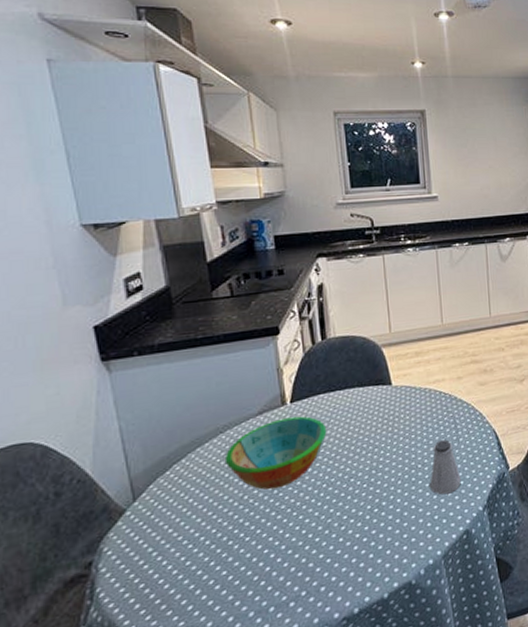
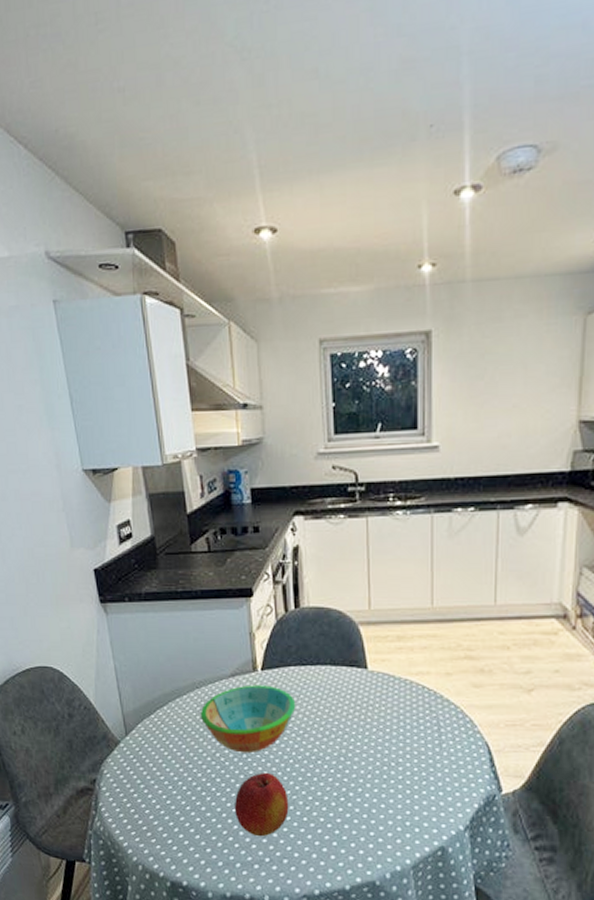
apple: none [265,502,324,573] -> present [234,772,289,837]
saltshaker: present [430,439,461,495] -> none [403,741,440,802]

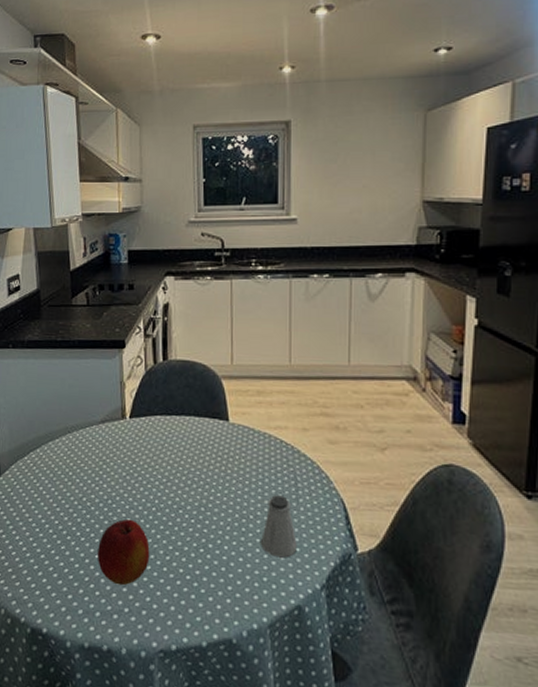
bowl: present [200,685,296,754] -> none [70,431,161,500]
saltshaker: none [403,741,440,802] -> present [261,495,297,558]

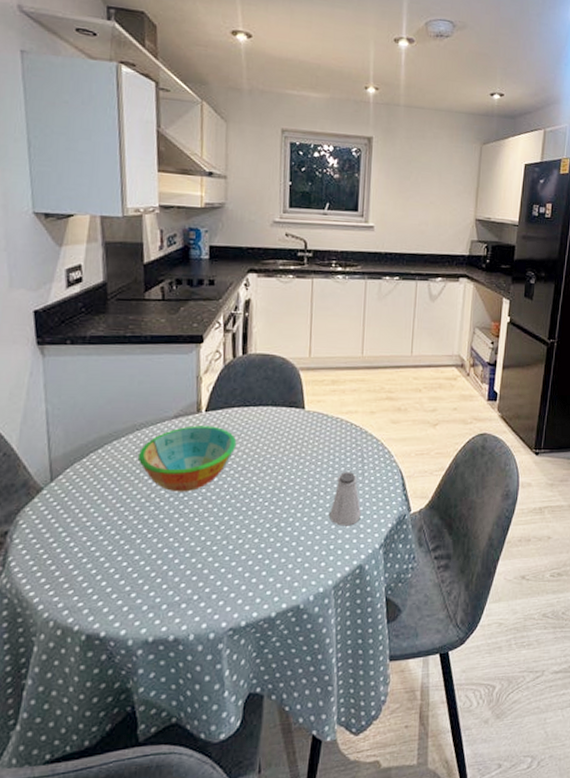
bowl: none [70,431,161,500] -> present [137,426,237,492]
apple: present [97,518,150,586] -> none [165,509,222,575]

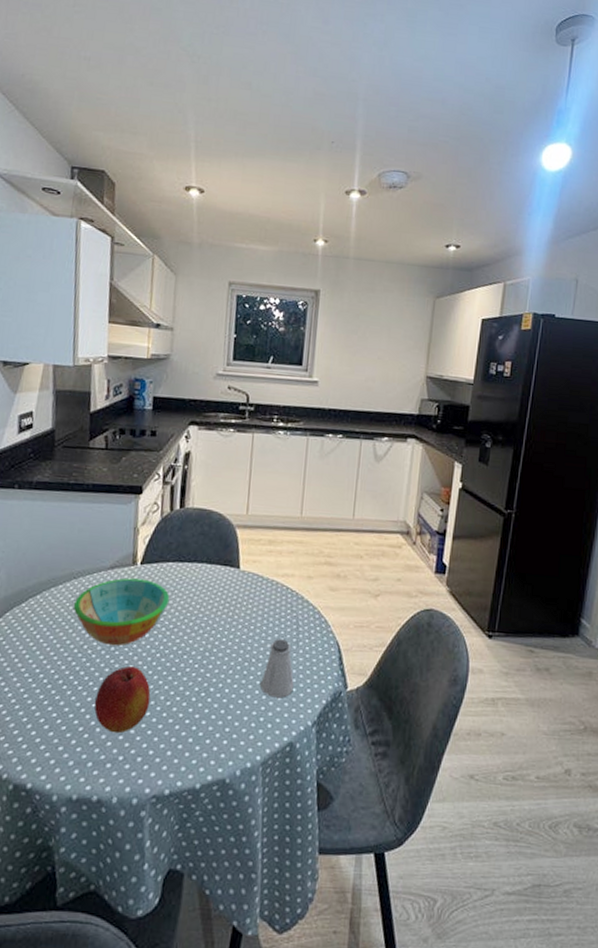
apple: none [165,509,222,575] -> present [93,665,151,734]

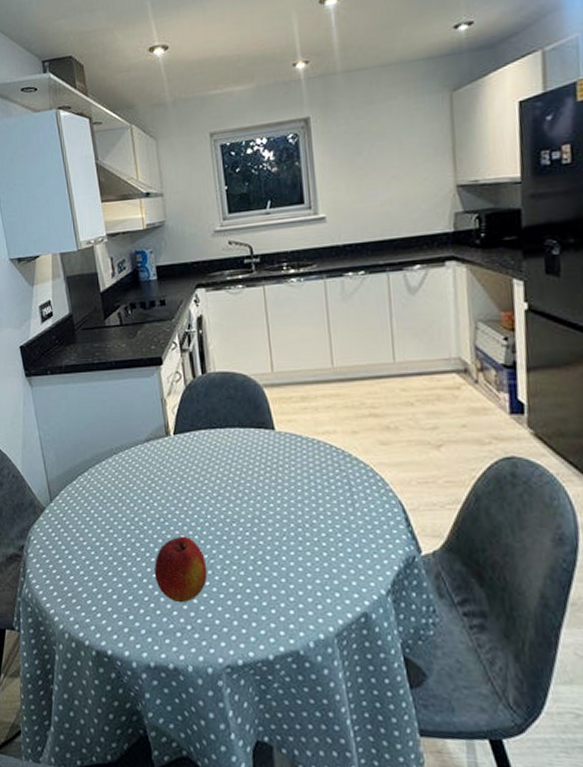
bowl: present [73,578,170,646] -> none [118,449,209,517]
saltshaker: present [260,639,294,698] -> none [319,501,358,565]

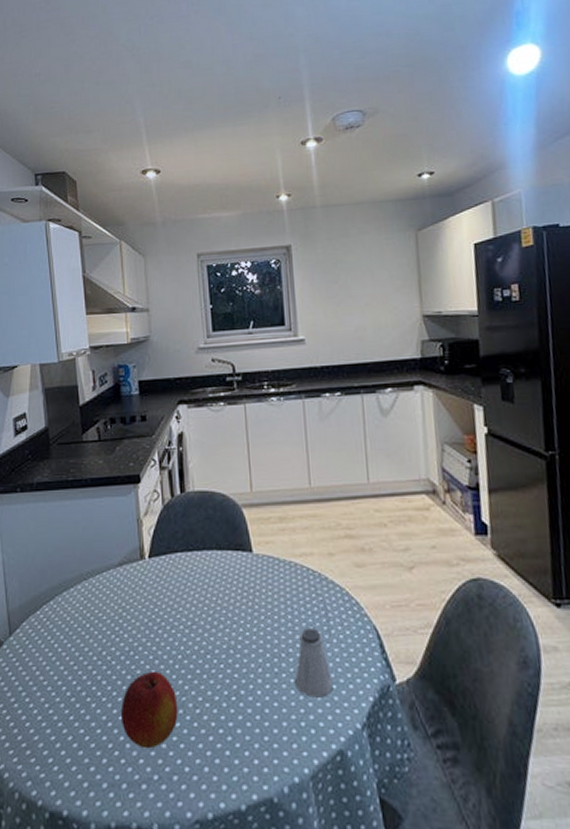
saltshaker: none [319,501,358,565] -> present [295,628,334,698]

